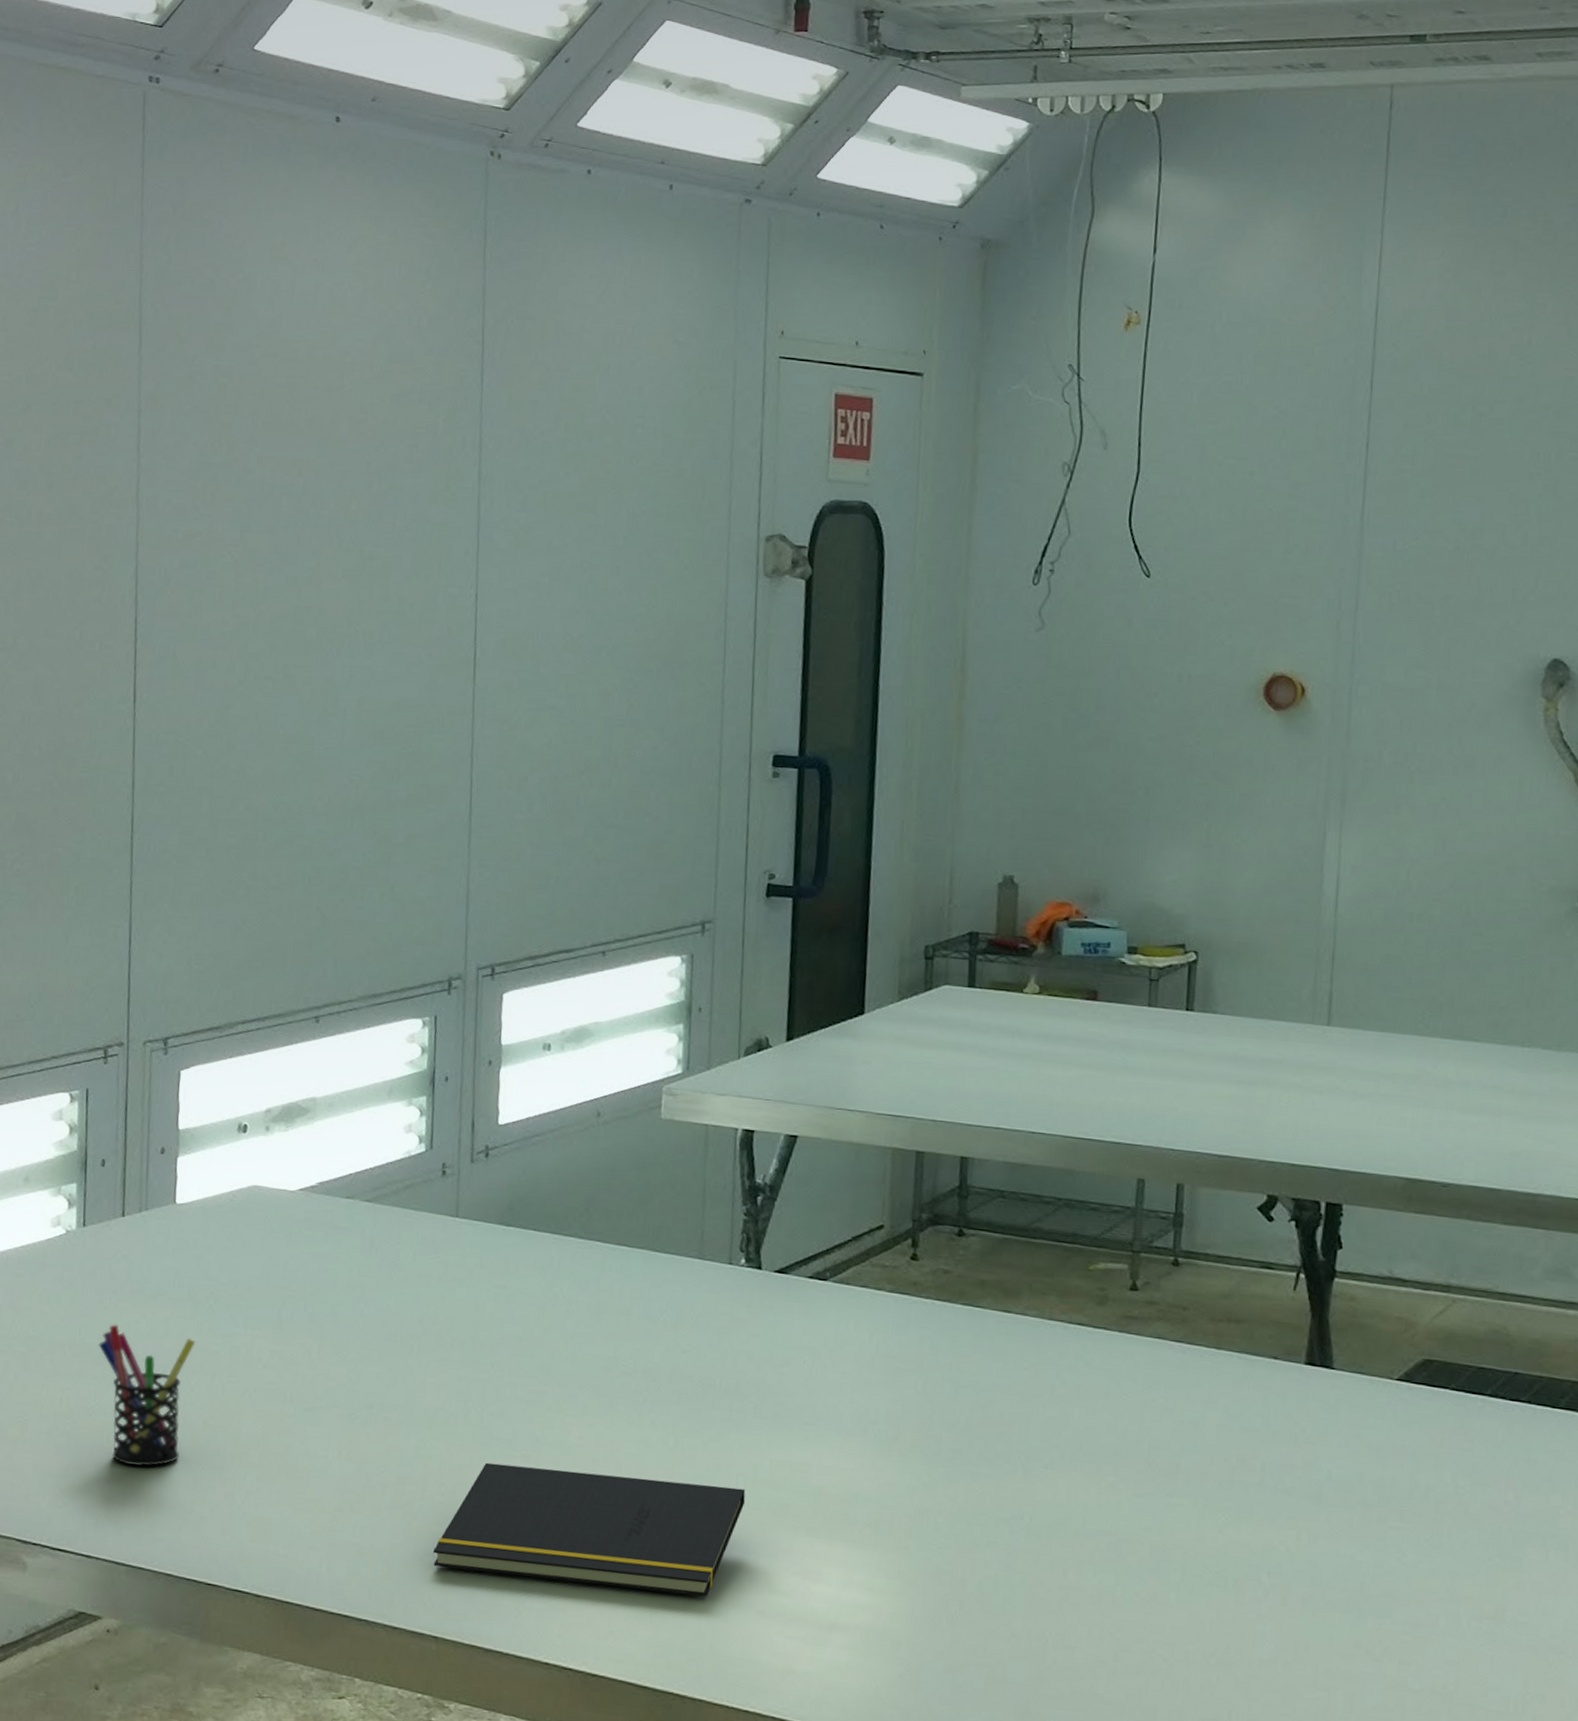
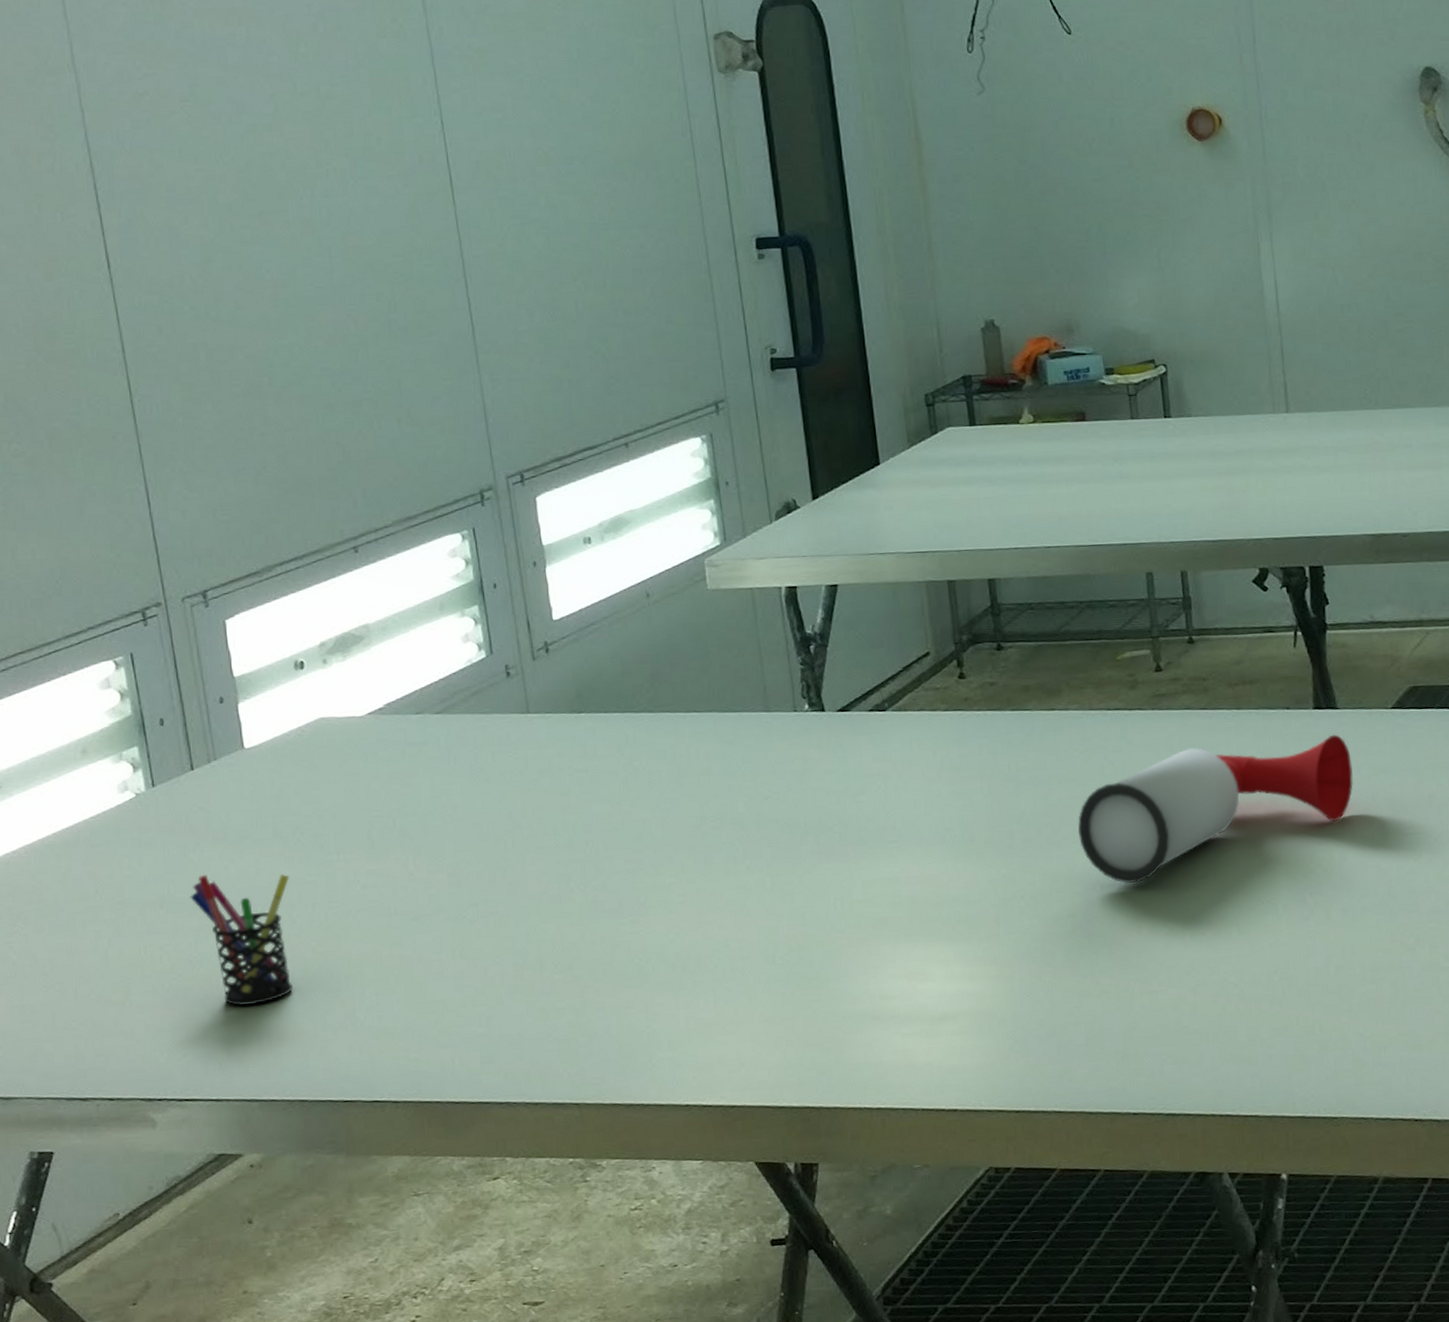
notepad: present [433,1462,746,1597] -> none [561,911,846,1039]
air horn: none [1014,1381,1341,1521] -> present [1078,734,1354,883]

